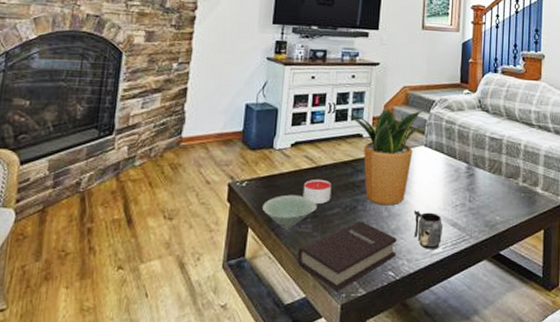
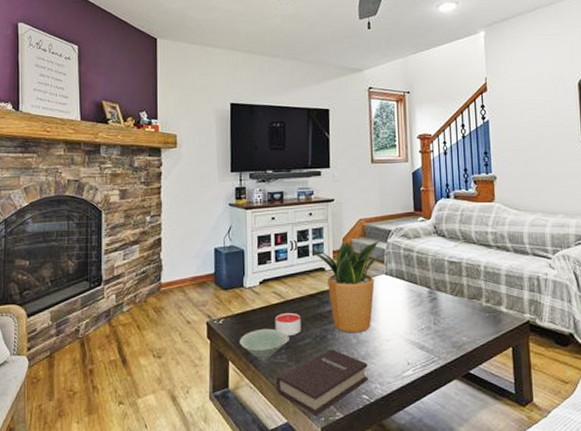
mug: present [414,210,443,249] -> none [382,336,411,372]

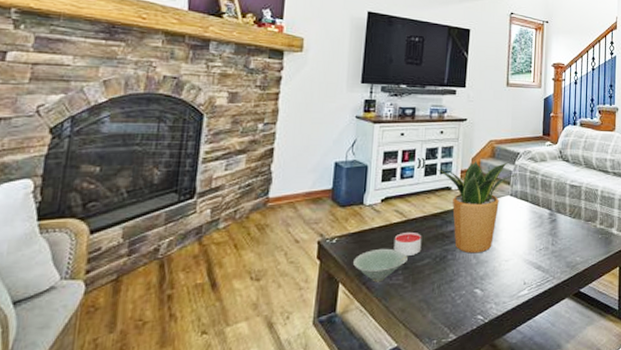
book: present [275,349,368,416] -> none [388,270,485,338]

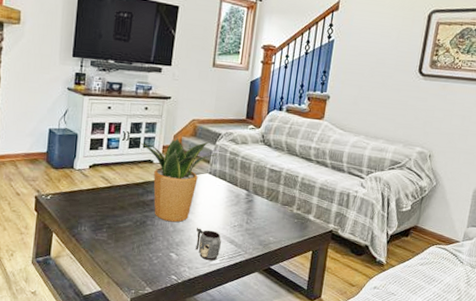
bowl: present [353,248,408,282] -> none [65,208,112,237]
candle: present [393,231,422,257] -> none [99,196,125,218]
mug: none [501,256,528,292] -> present [196,228,221,261]

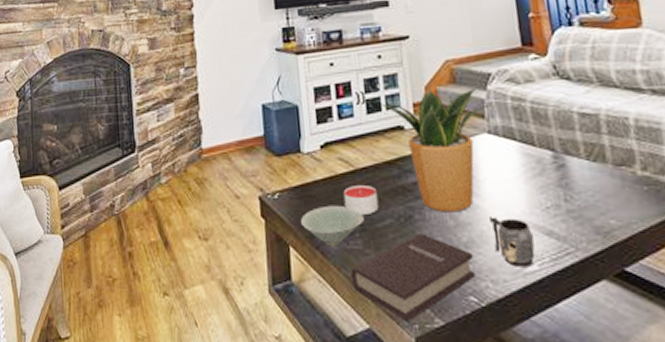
bowl: none [65,208,112,237] -> present [301,205,364,247]
book: none [94,234,180,288] -> present [350,234,476,321]
candle: none [99,196,125,218] -> present [343,184,379,216]

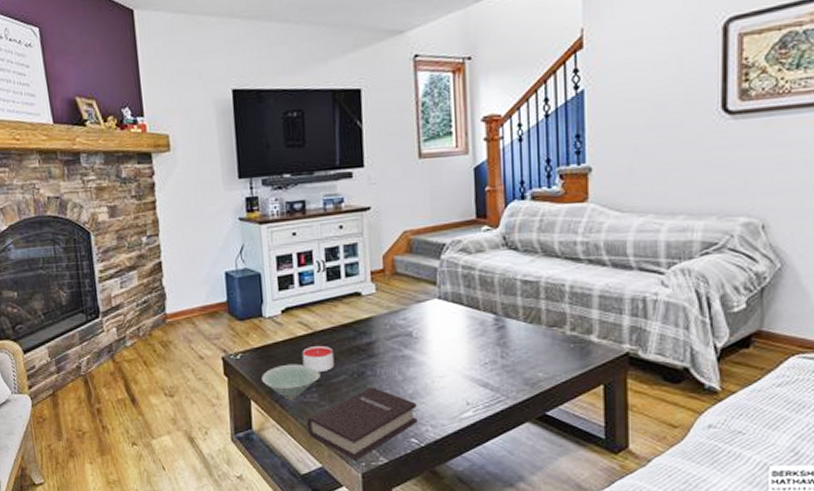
potted plant: present [379,87,492,213] -> none [339,257,444,369]
mug: present [490,217,535,267] -> none [434,372,471,413]

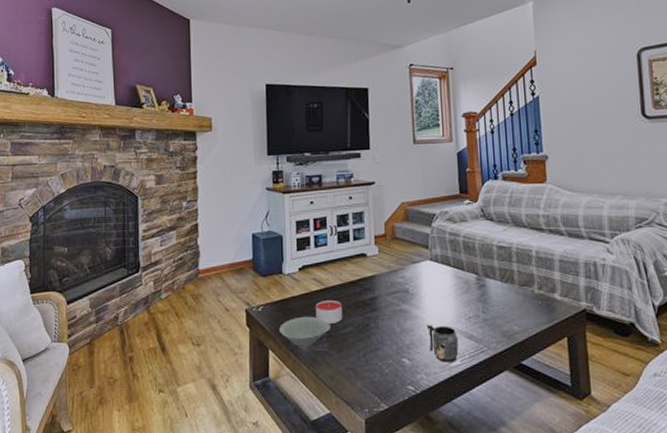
book: present [306,387,418,460] -> none [317,338,414,406]
mug: none [434,372,471,413] -> present [427,325,459,362]

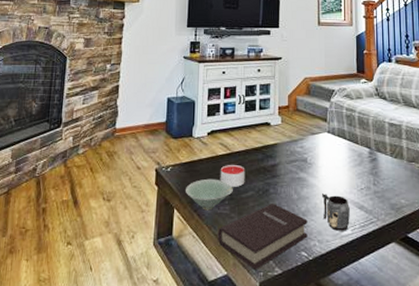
book: none [317,338,414,406] -> present [217,204,308,270]

